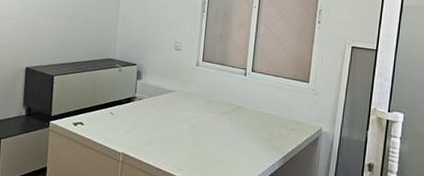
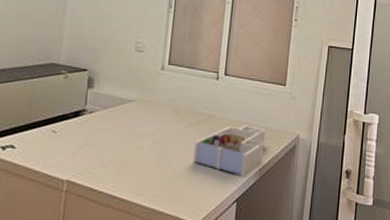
desk organizer: none [224,116,290,162] -> present [193,125,266,177]

